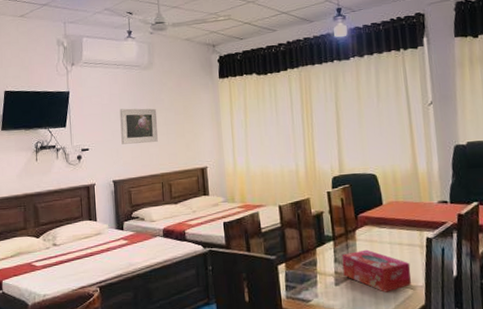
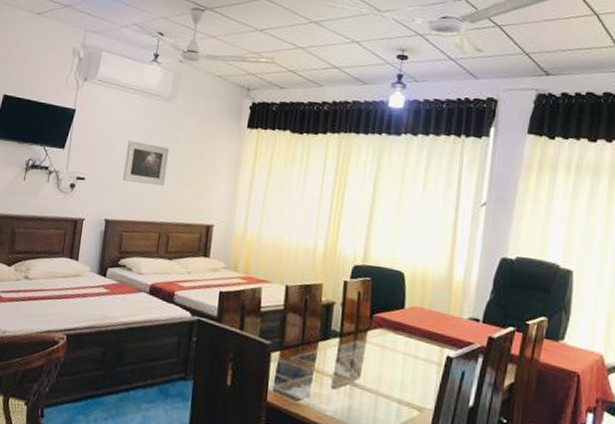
tissue box: present [341,249,412,293] -> none [343,354,422,409]

